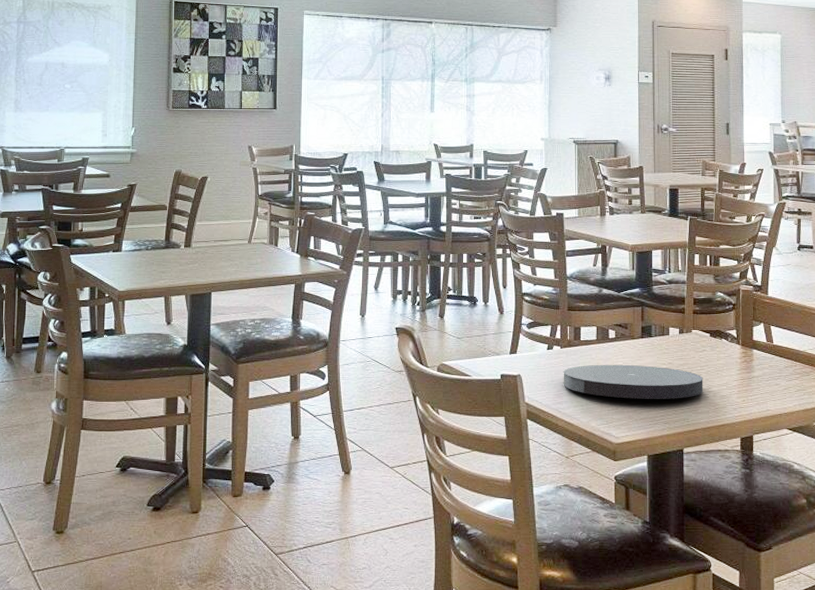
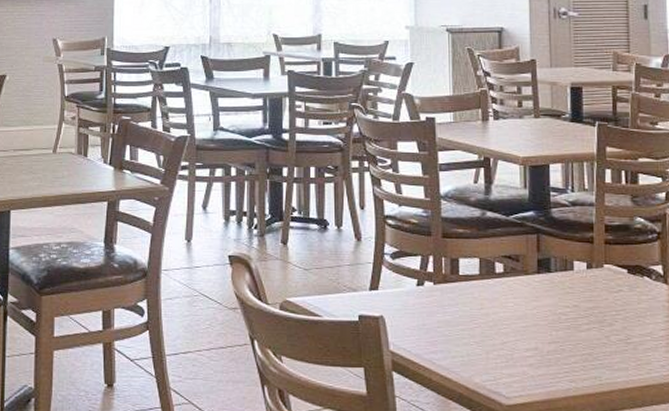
plate: present [563,364,704,399] -> none [437,305,620,352]

